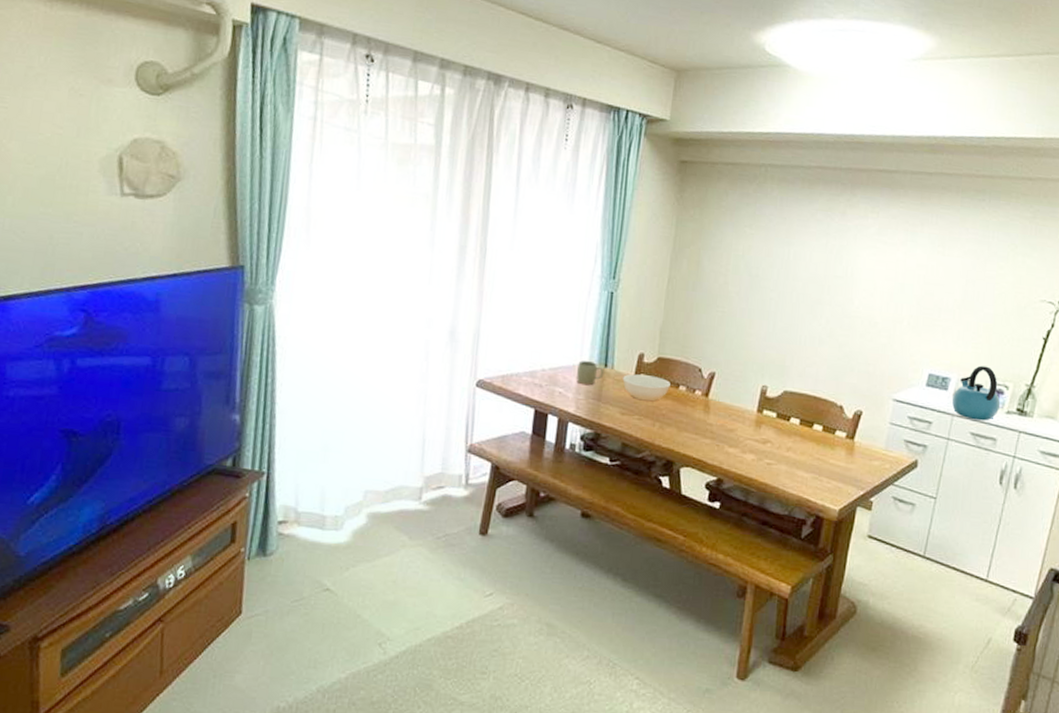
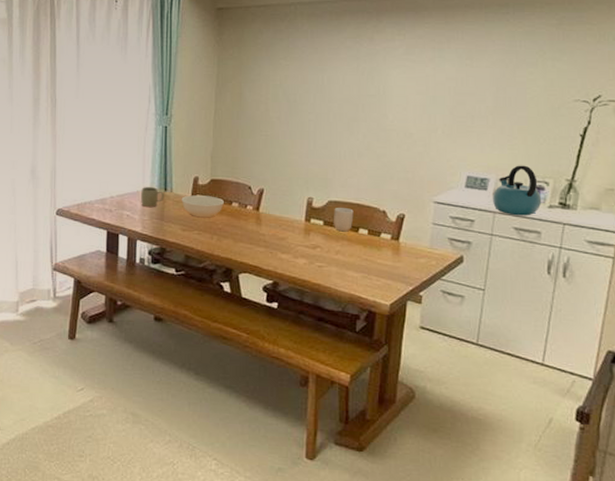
cup: none [786,399,810,427] -> present [333,208,354,232]

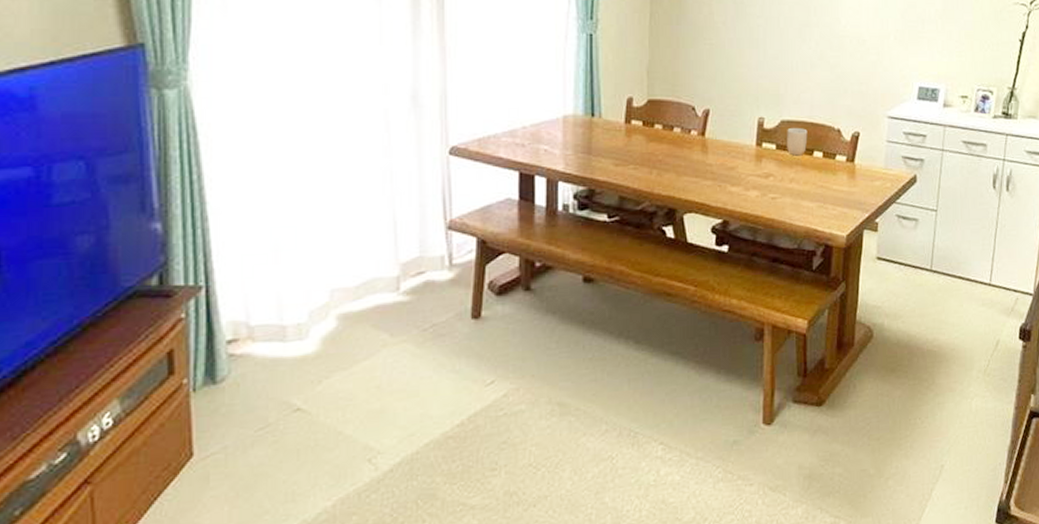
mug: present [141,187,165,208] -> none [562,112,592,139]
bowl: present [181,195,224,218] -> none [612,120,664,148]
kettle: present [492,165,542,216] -> none [942,73,987,128]

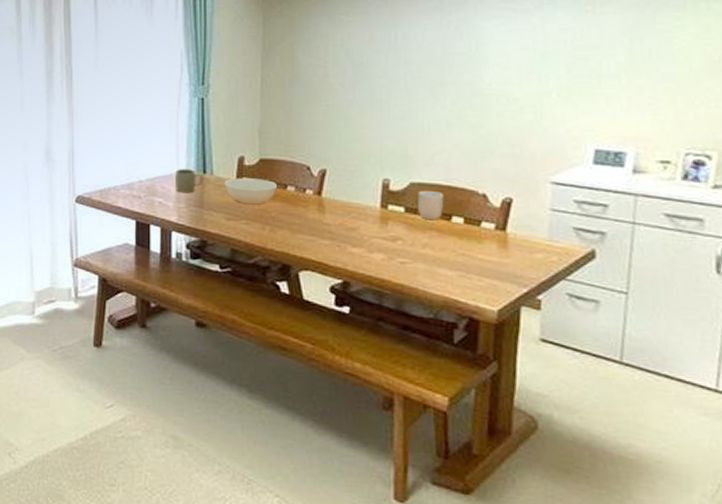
mug: none [562,112,592,139] -> present [175,169,204,194]
bowl: none [612,120,664,148] -> present [224,178,277,205]

